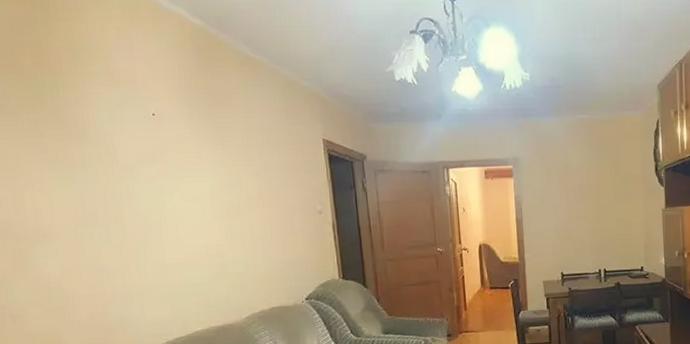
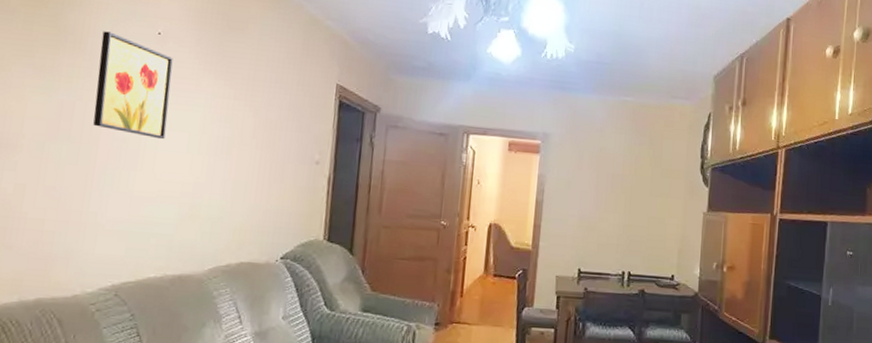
wall art: none [102,119,181,211] -> present [93,31,173,140]

